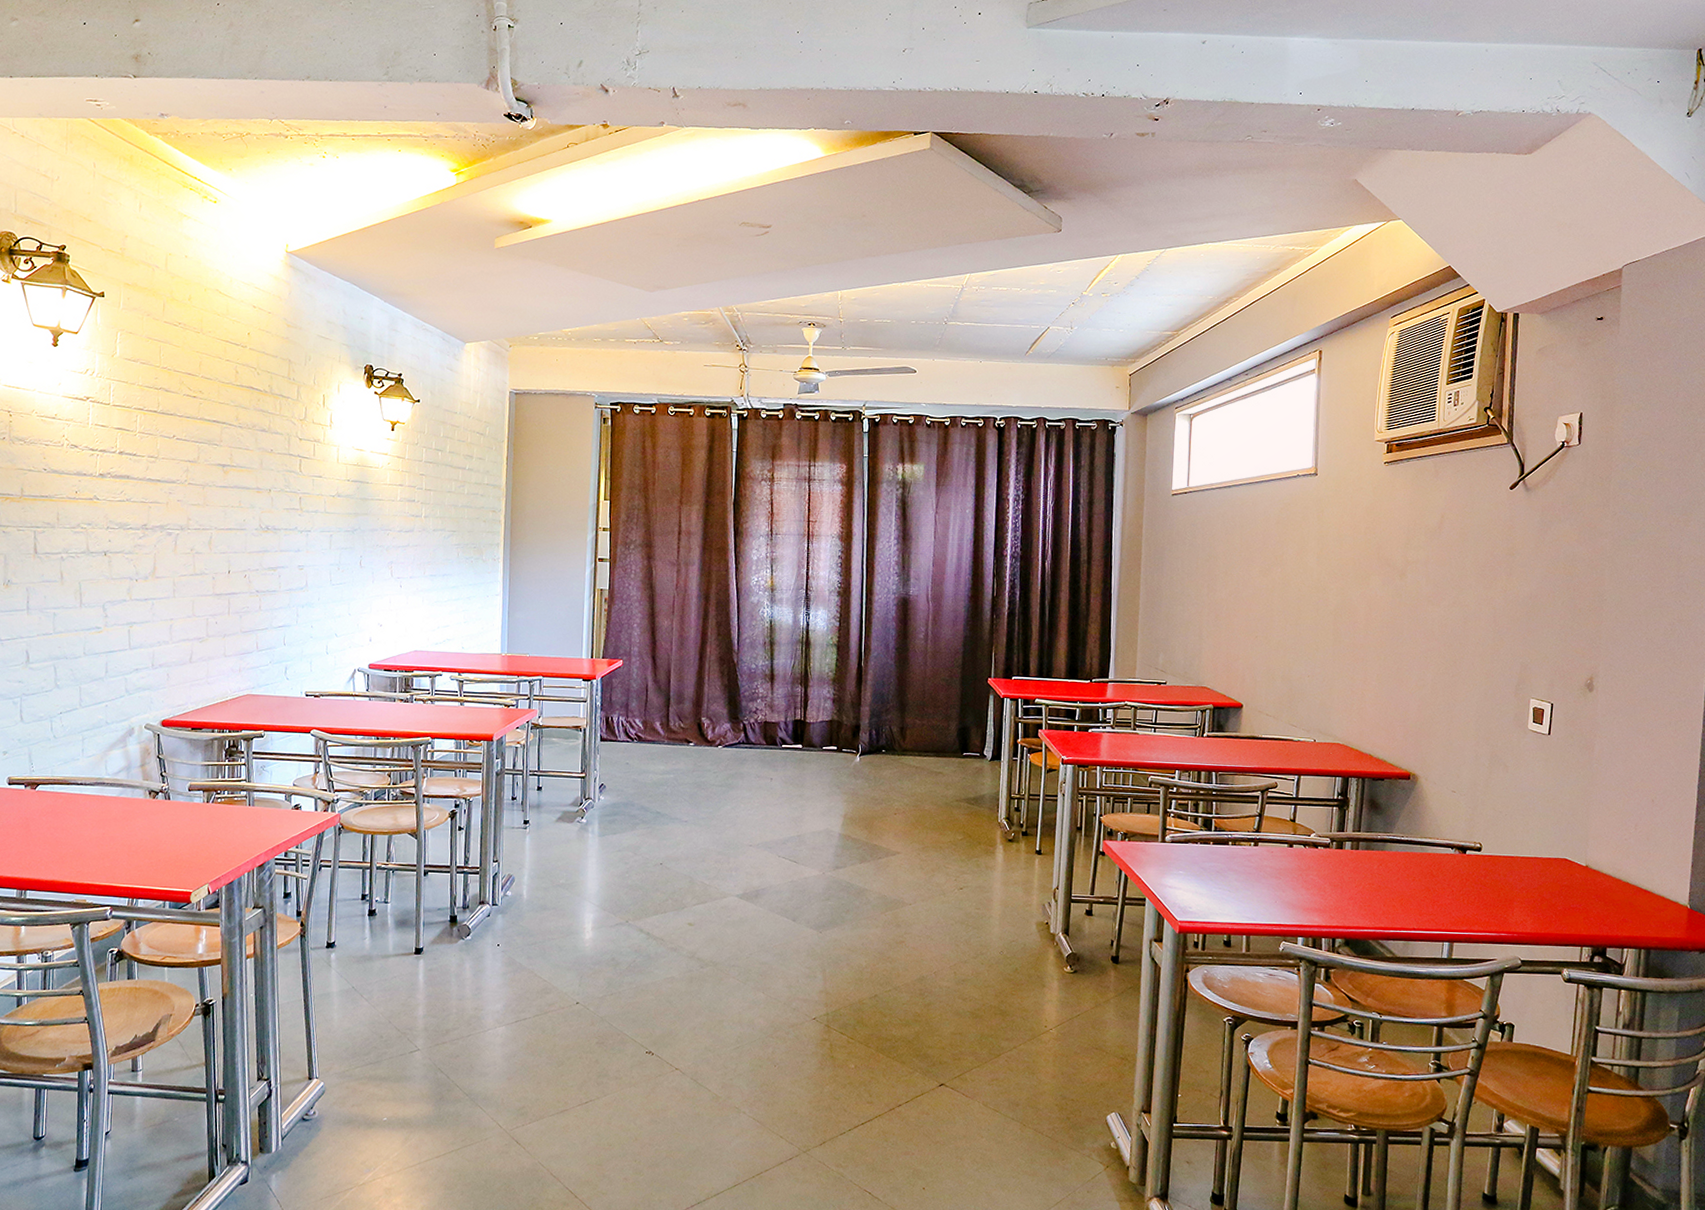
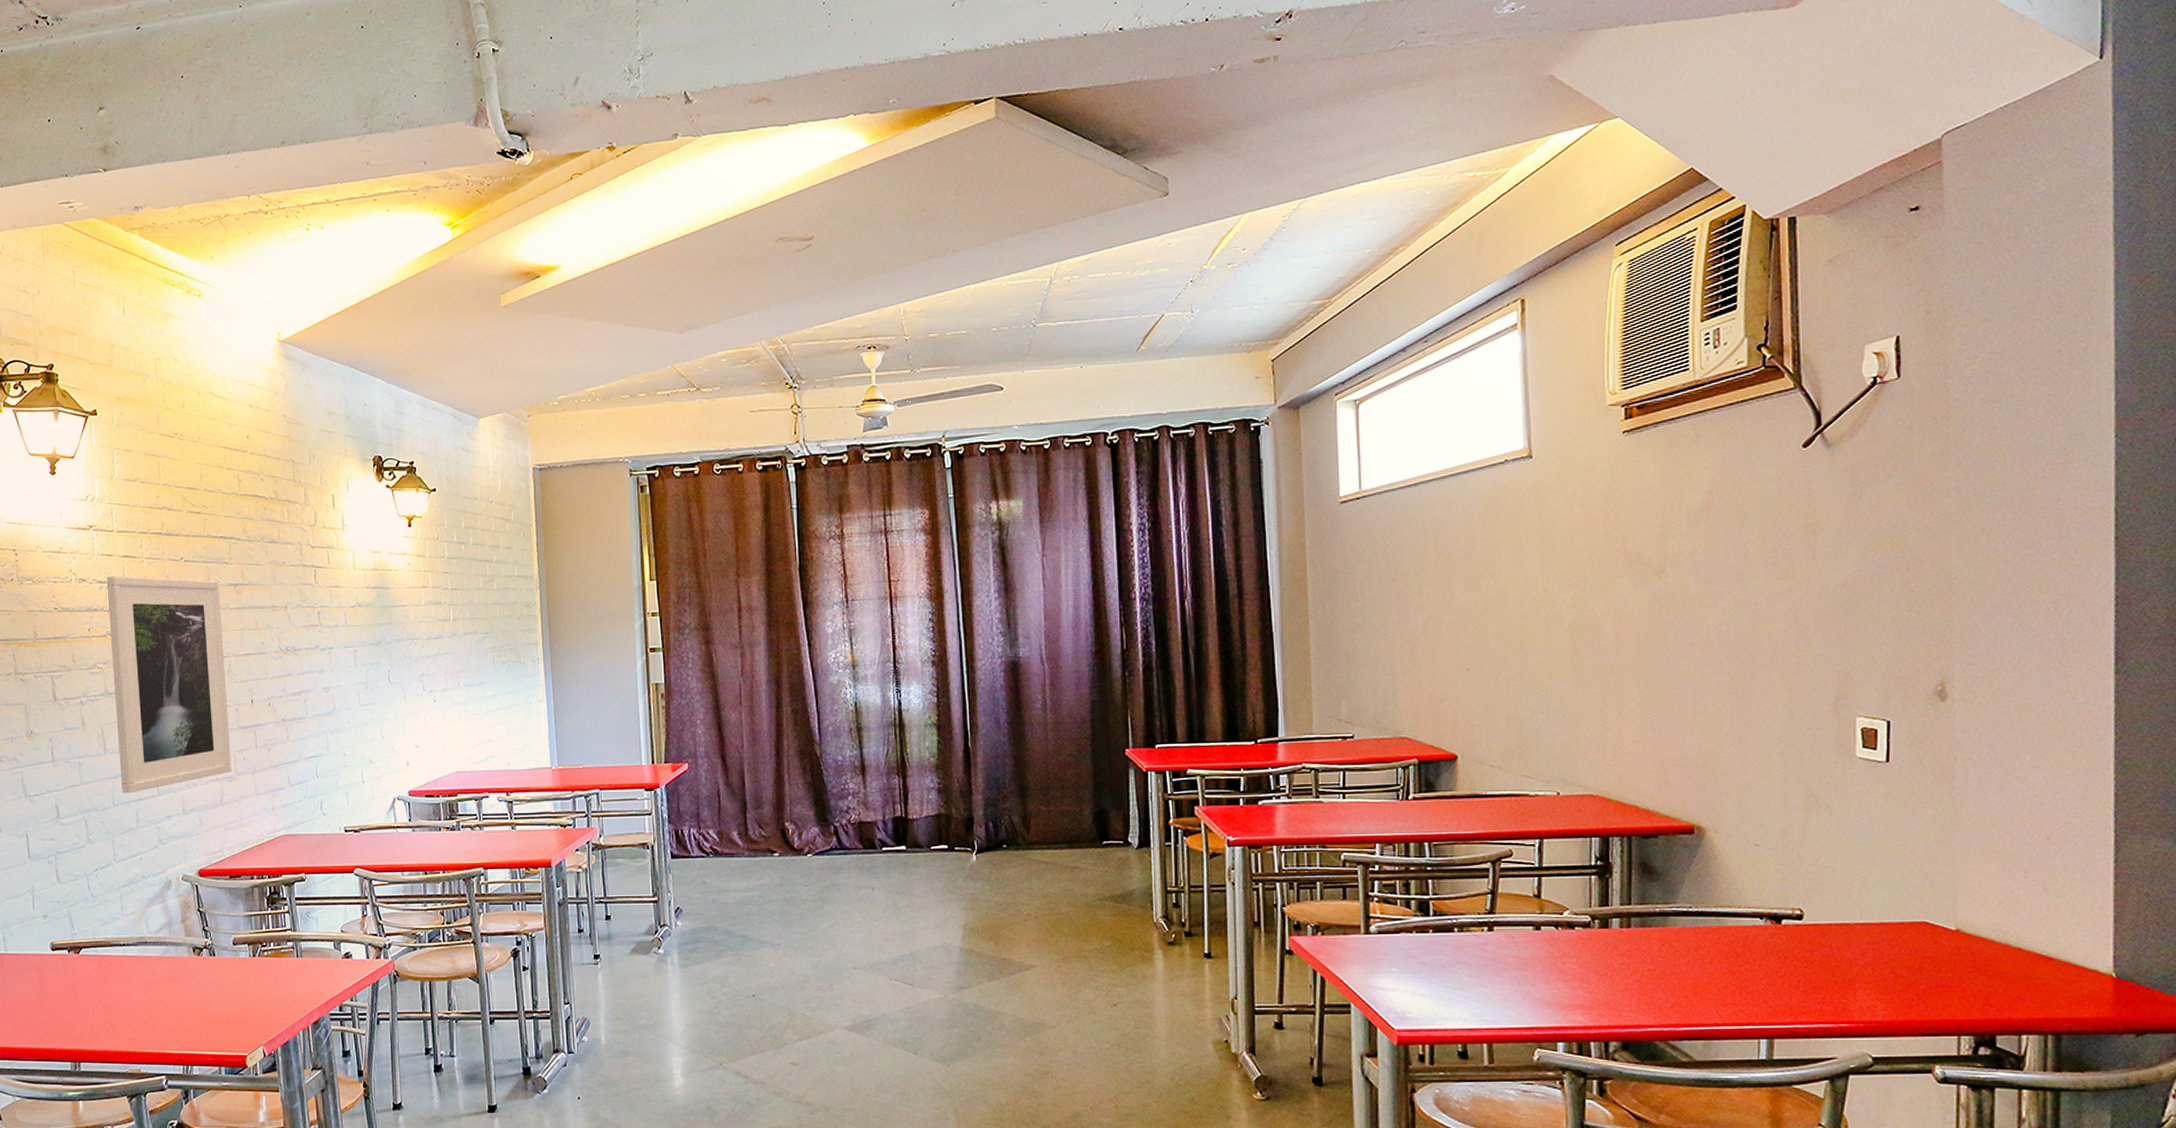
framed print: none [94,445,208,646] -> present [106,576,232,794]

